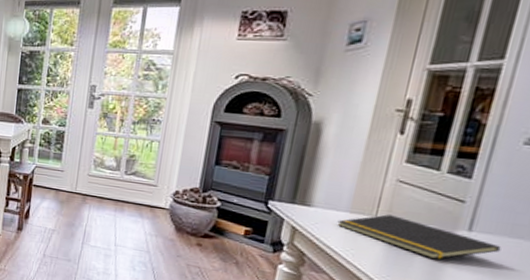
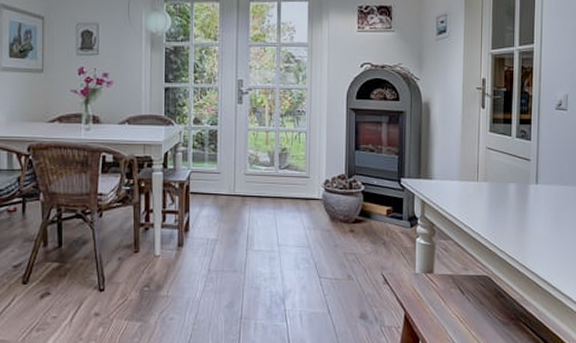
notepad: present [337,214,502,260] -> none [453,178,557,212]

